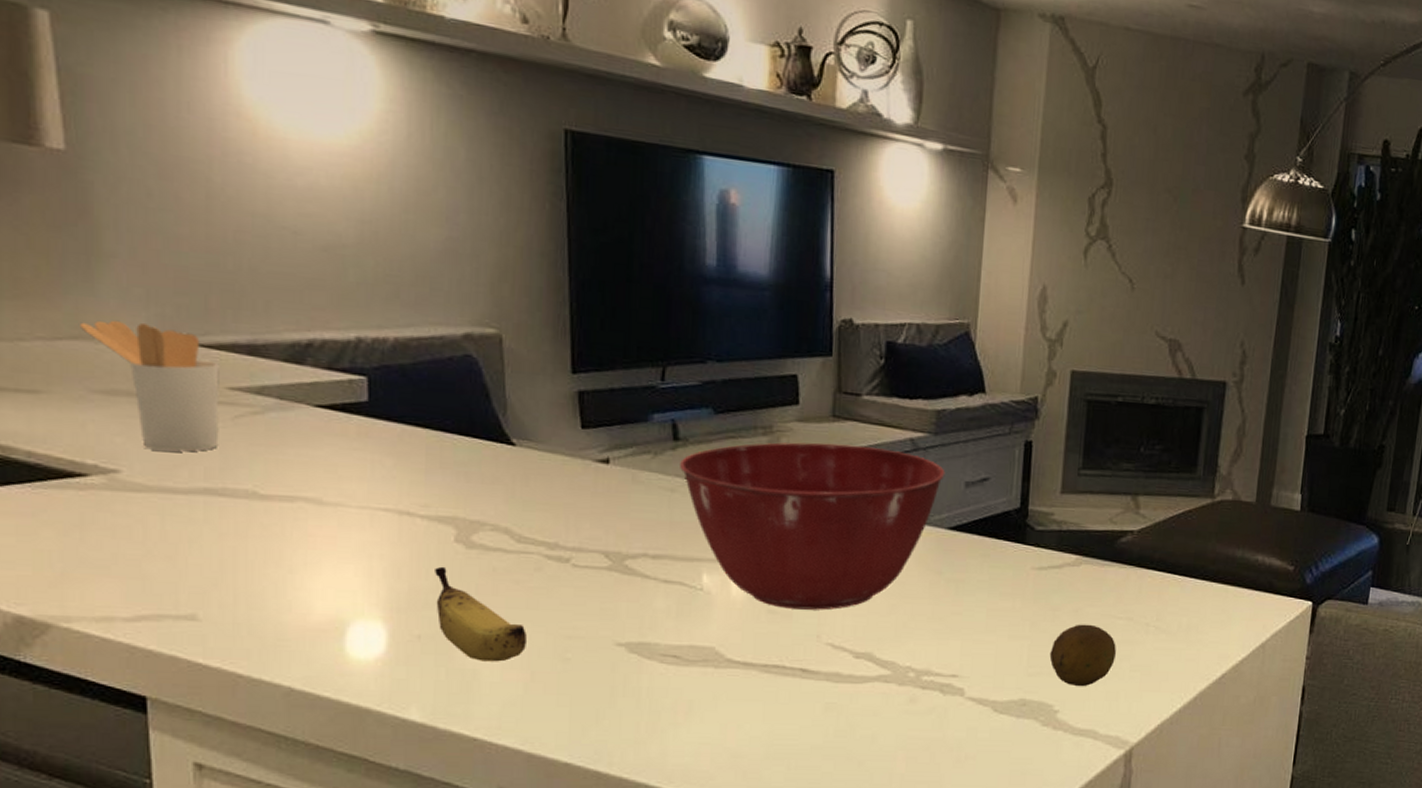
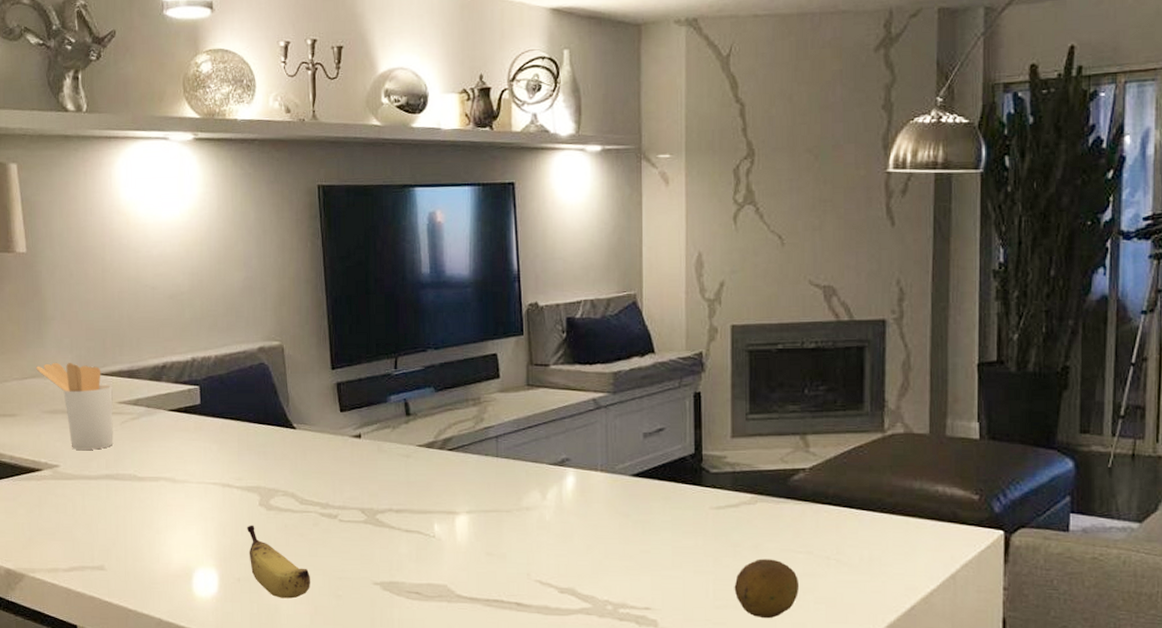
mixing bowl: present [680,442,946,610] -> none [412,408,625,552]

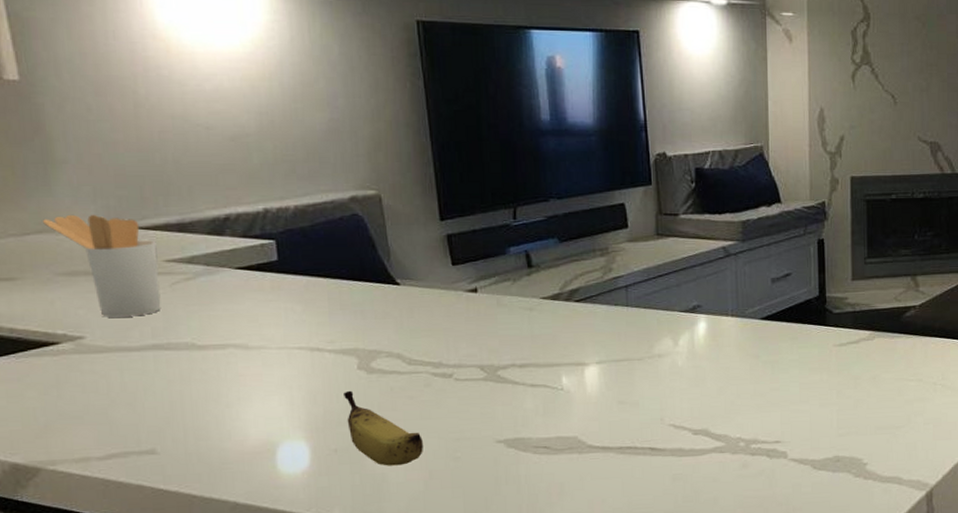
fruit: present [734,558,799,619] -> none [855,388,911,442]

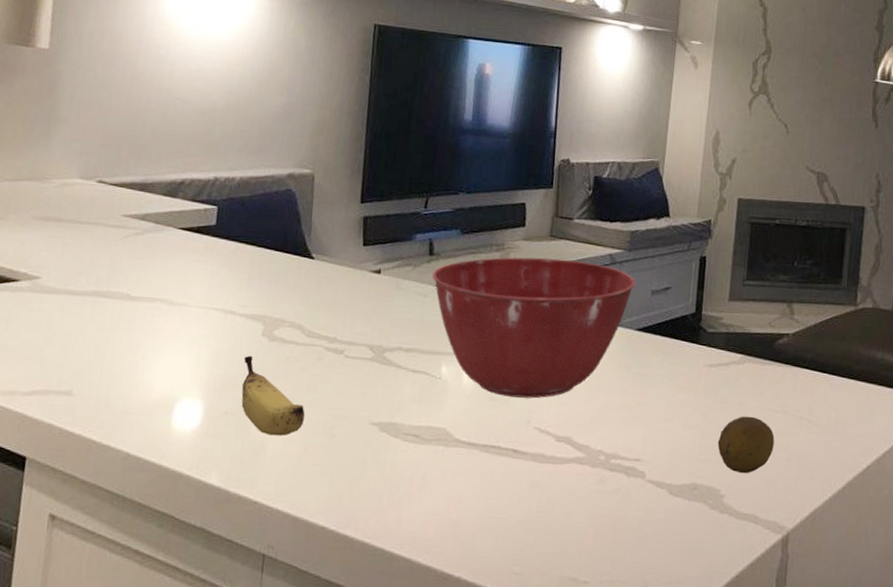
utensil holder: present [43,214,161,317] -> none [35,166,120,263]
mixing bowl: none [535,257,754,399] -> present [432,257,636,399]
fruit: none [855,388,911,442] -> present [717,416,774,474]

